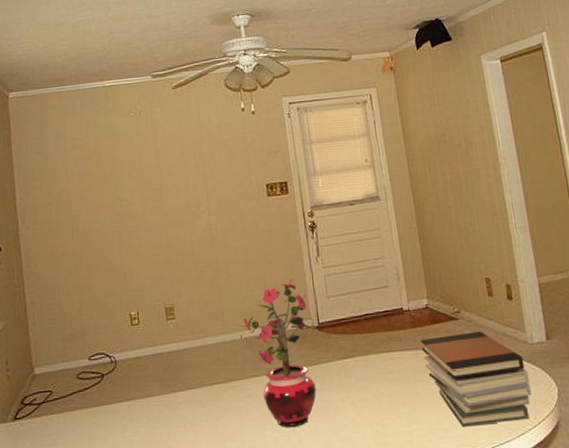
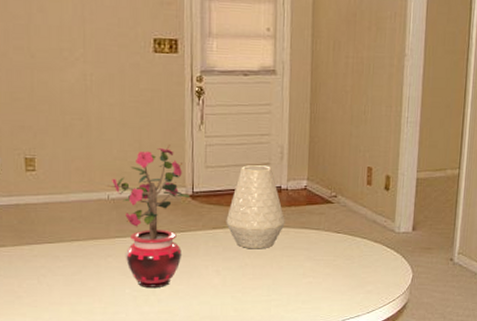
vase: none [354,288,413,377] -> present [226,165,285,249]
book stack: present [420,331,532,427] -> none [293,216,389,301]

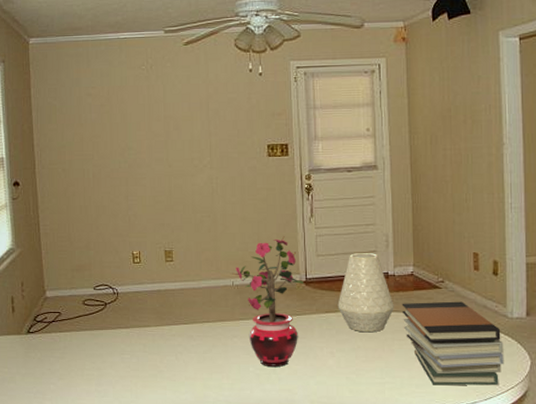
book stack: none [293,216,389,301] -> present [401,301,504,386]

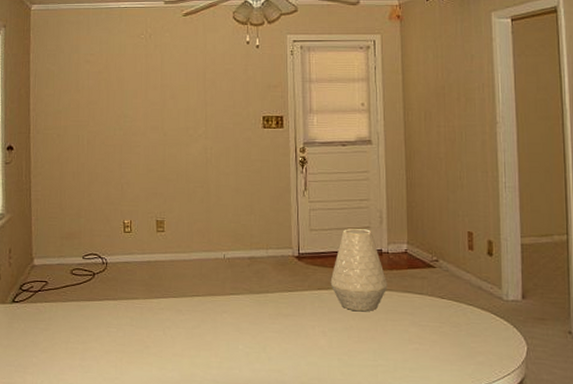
potted plant: present [232,236,303,368] -> none [224,209,296,346]
book stack: present [401,301,504,386] -> none [395,281,500,372]

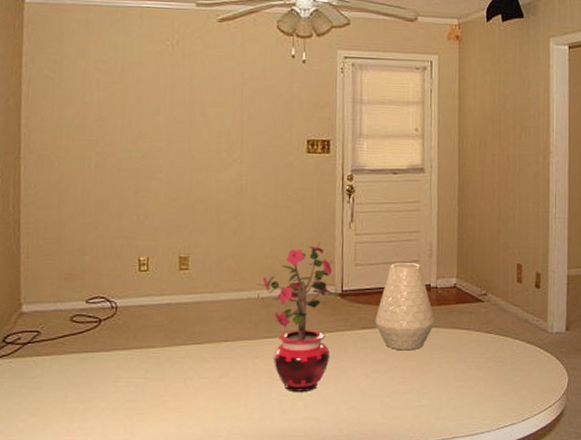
potted plant: none [224,209,296,346] -> present [258,243,339,393]

